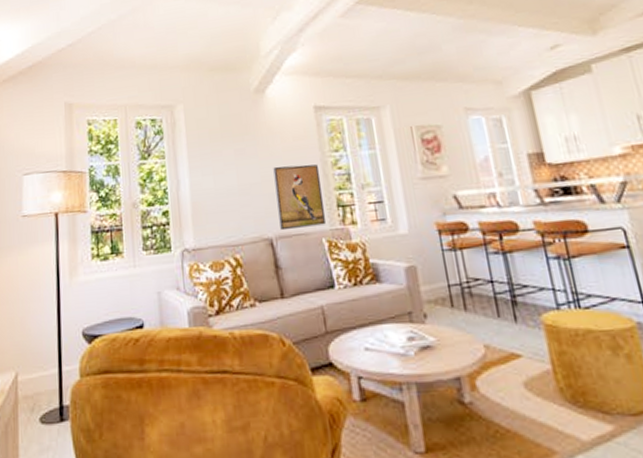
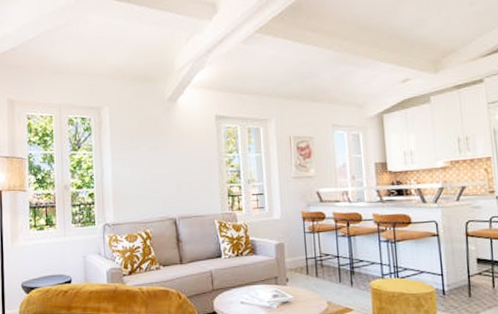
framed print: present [273,164,327,231] -> none [180,162,219,213]

